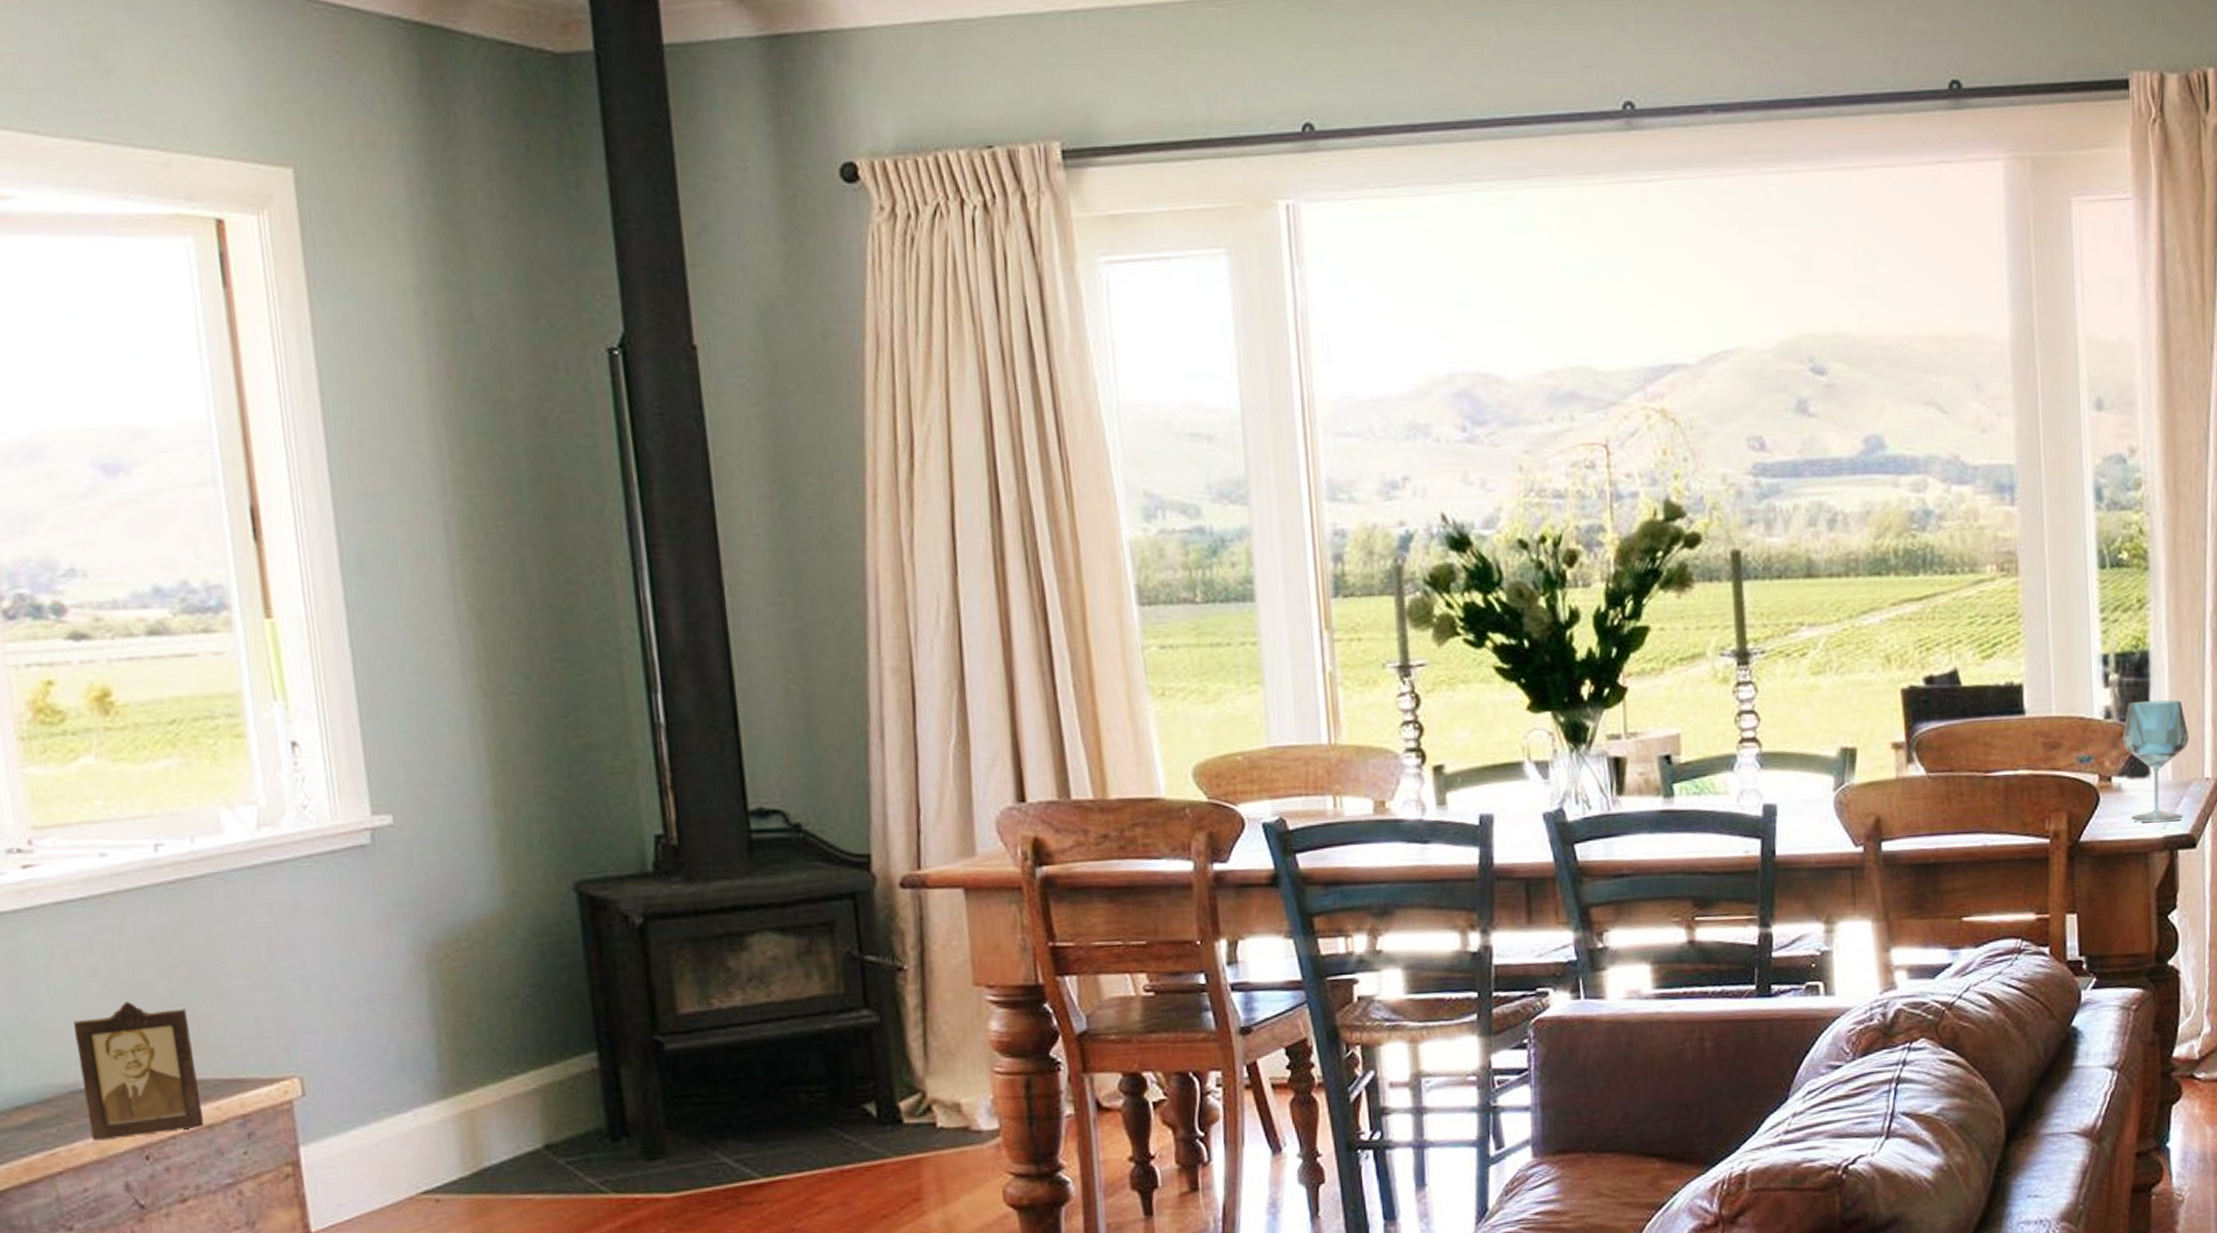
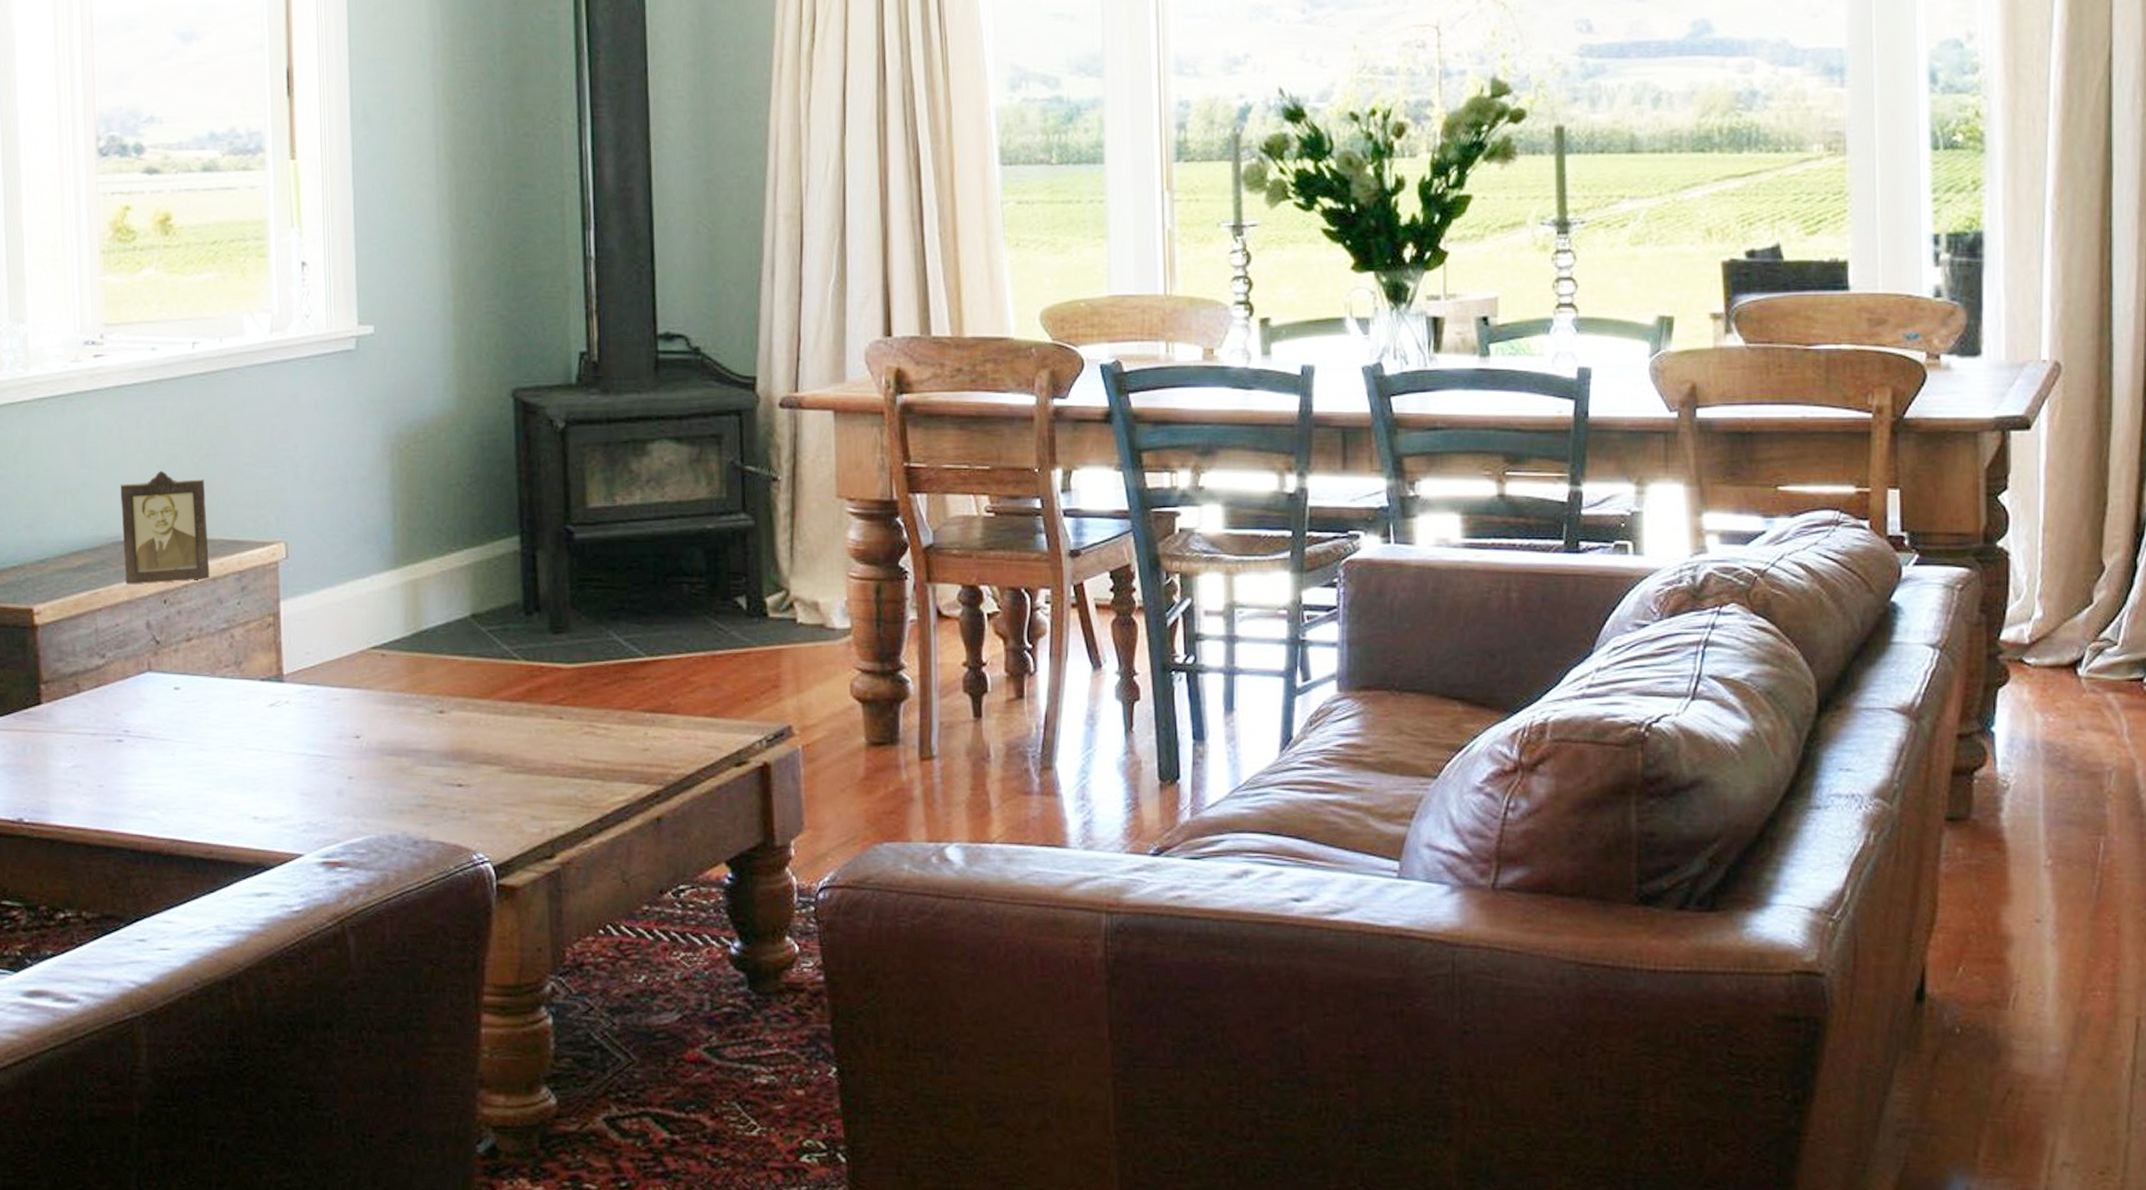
wine glass: present [2123,700,2189,823] -> none [1953,280,2025,403]

